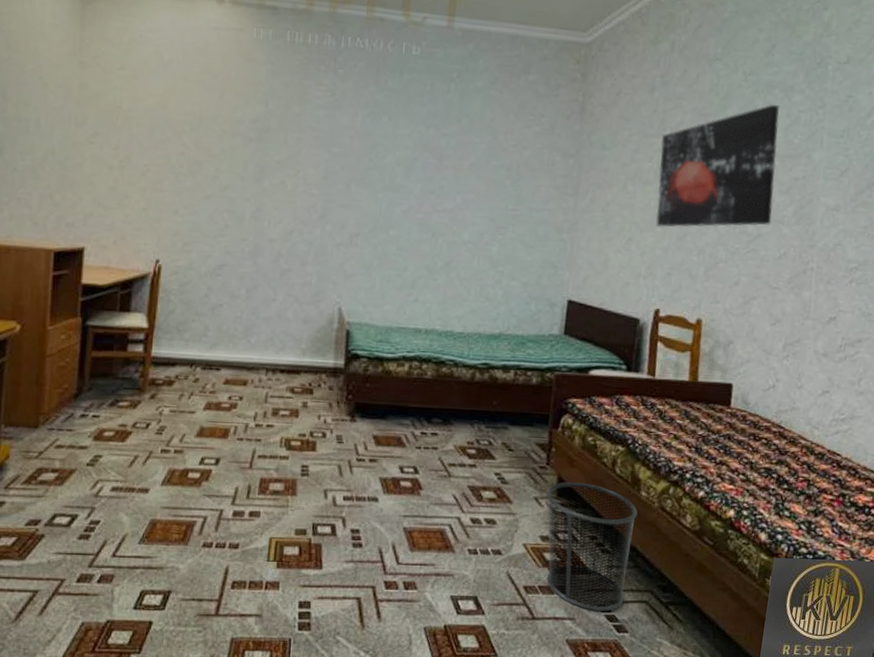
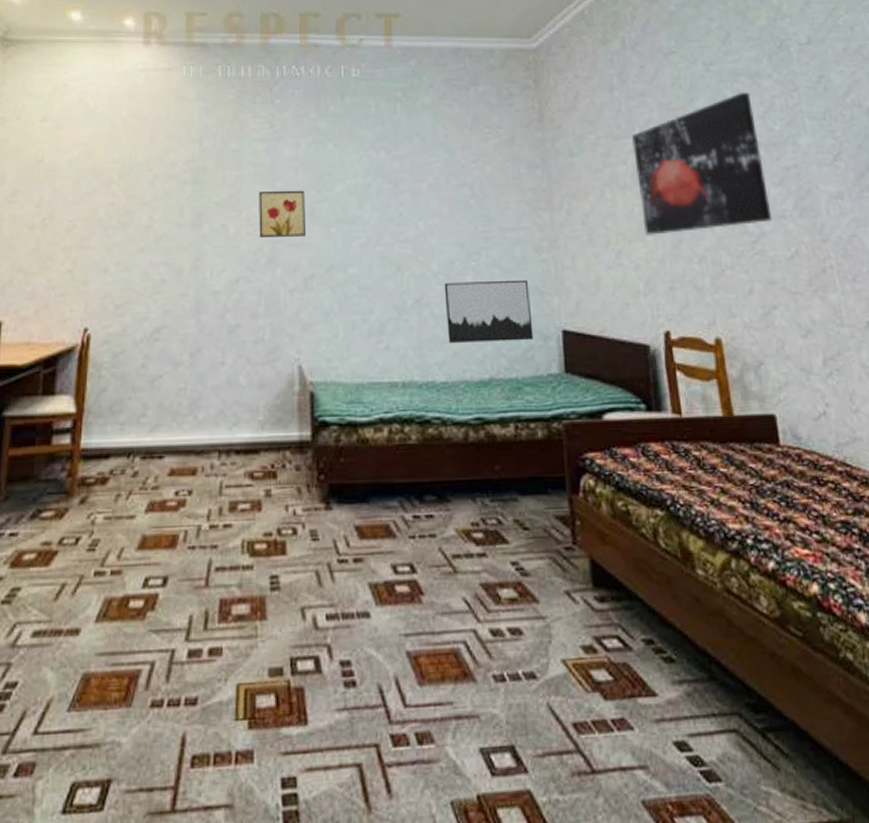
wall art: none [313,154,358,199] -> present [259,190,305,239]
wall art: none [468,251,546,306] -> present [444,279,534,344]
waste bin: present [546,481,638,611] -> none [579,564,707,752]

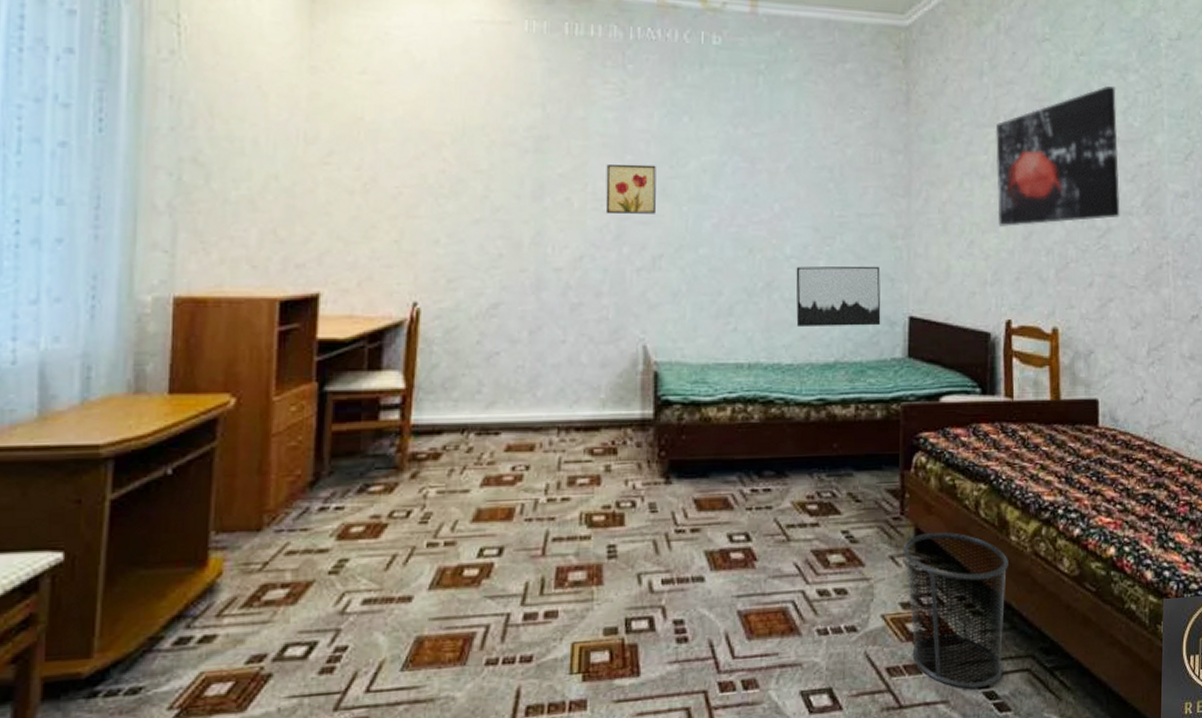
waste bin: none [579,564,707,752] -> present [903,531,1009,689]

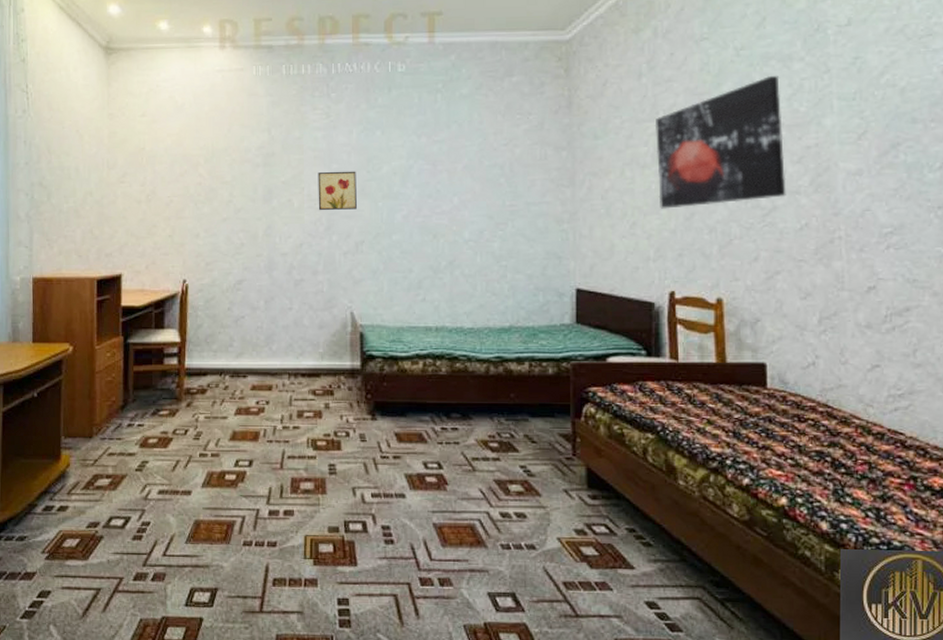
wall art: present [796,266,881,328] -> none [474,246,550,298]
waste bin: present [903,531,1009,689] -> none [576,472,677,608]

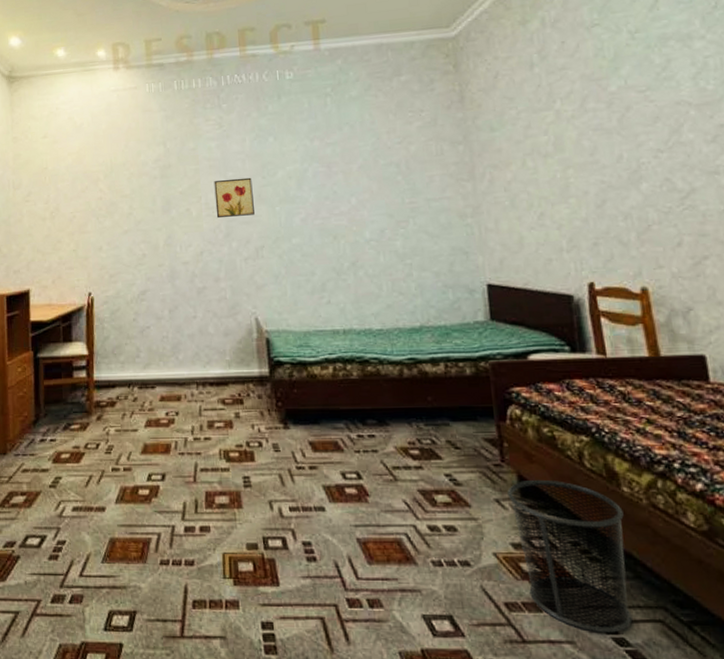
waste bin: none [576,472,677,608] -> present [507,479,633,633]
wall art: present [654,75,786,209] -> none [552,55,704,198]

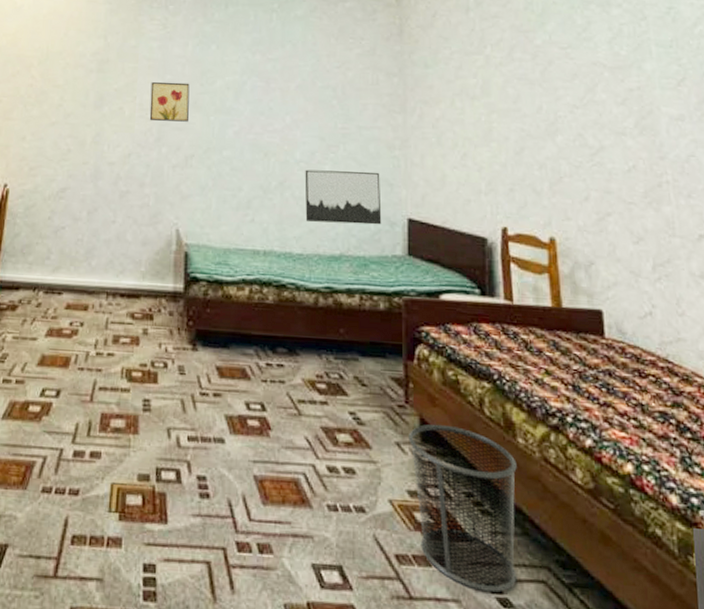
wall art: none [376,242,460,298] -> present [305,169,382,225]

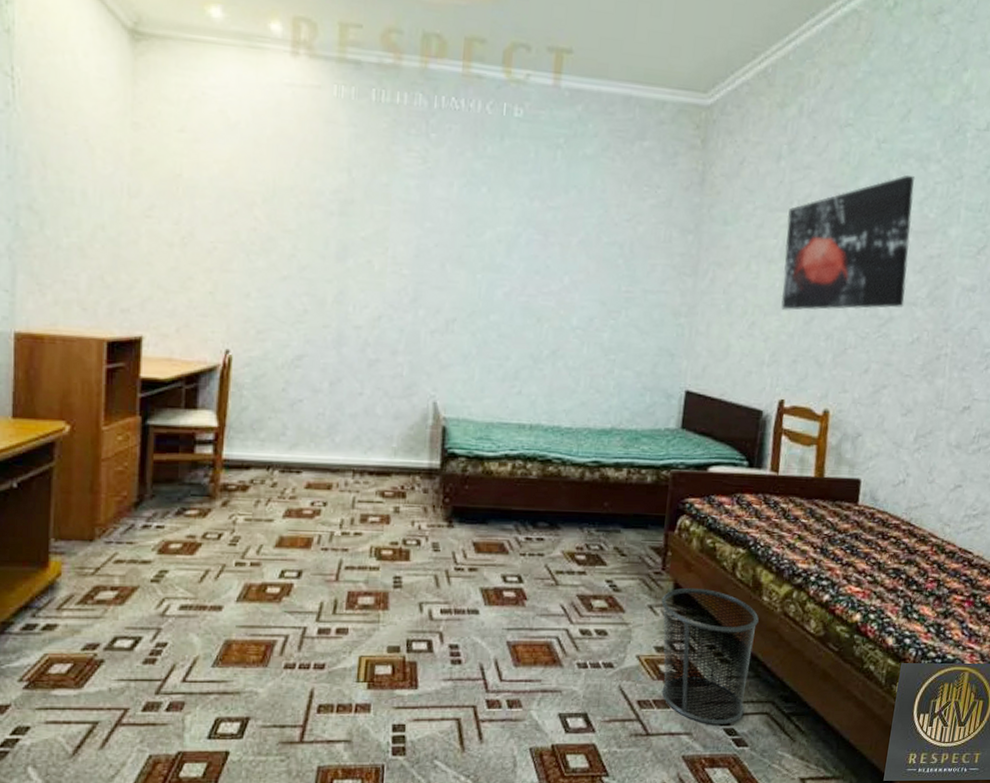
wall art: present [149,81,190,122] -> none [404,230,454,280]
wall art: present [305,169,382,225] -> none [577,337,662,398]
wall art: none [483,18,613,142] -> present [781,175,916,310]

